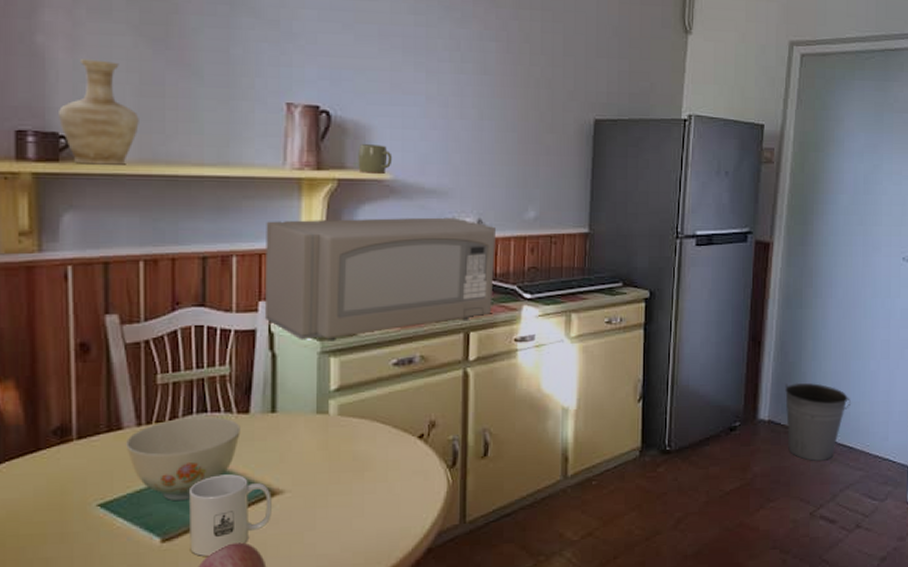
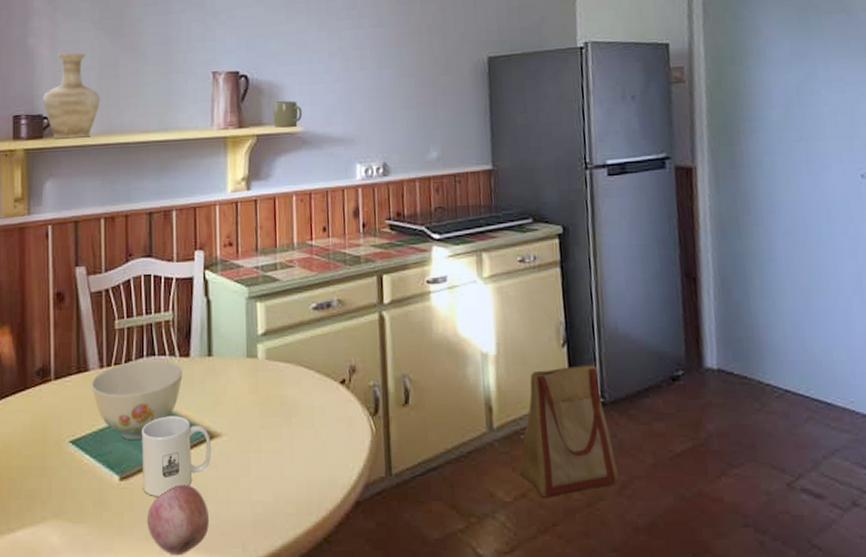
microwave: present [264,217,496,341] -> none [199,163,403,287]
shopping bag: none [589,417,676,535] -> present [520,364,619,498]
bucket: present [785,382,851,461] -> none [733,324,821,419]

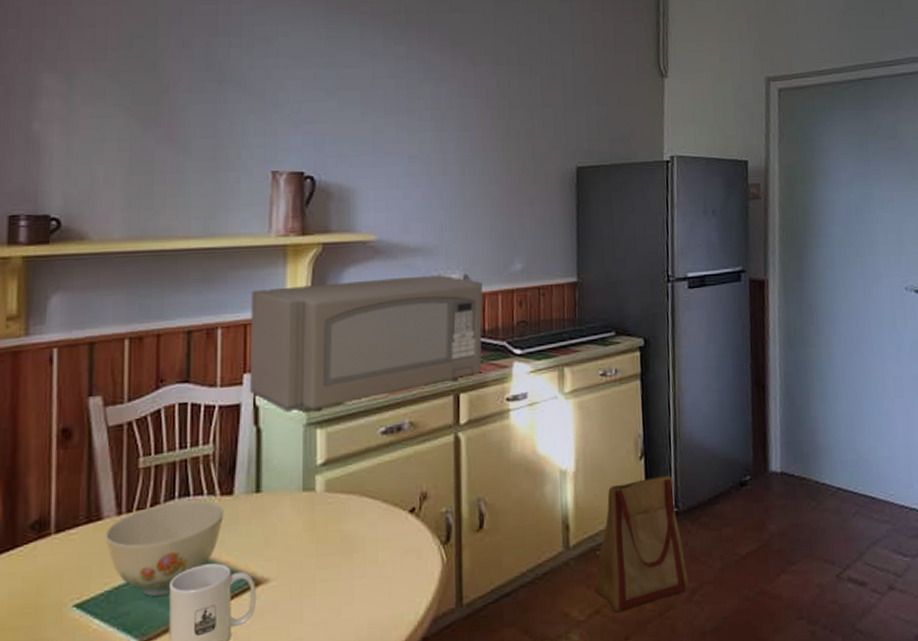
vase: present [42,52,100,139] -> none [50,142,128,245]
microwave: none [199,163,403,287] -> present [249,274,483,413]
mug: present [273,100,303,129] -> none [342,206,377,237]

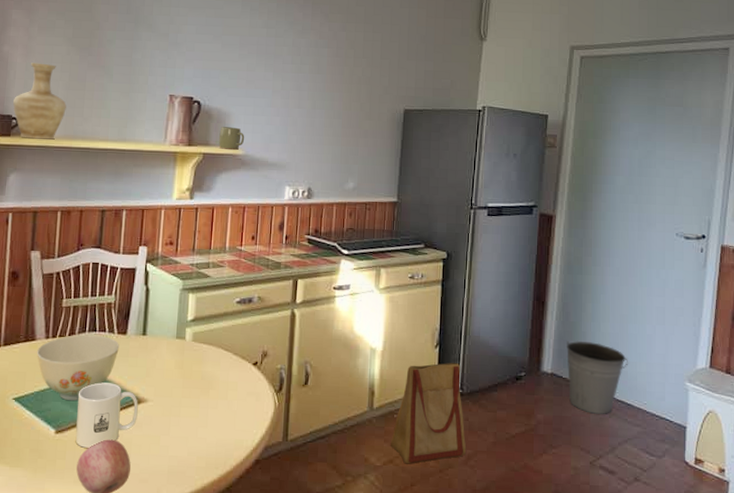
vase: none [50,142,128,245] -> present [12,62,67,140]
microwave: present [249,274,483,413] -> none [142,184,322,281]
mug: none [342,206,377,237] -> present [219,127,245,151]
bucket: none [795,428,868,515] -> present [566,340,628,414]

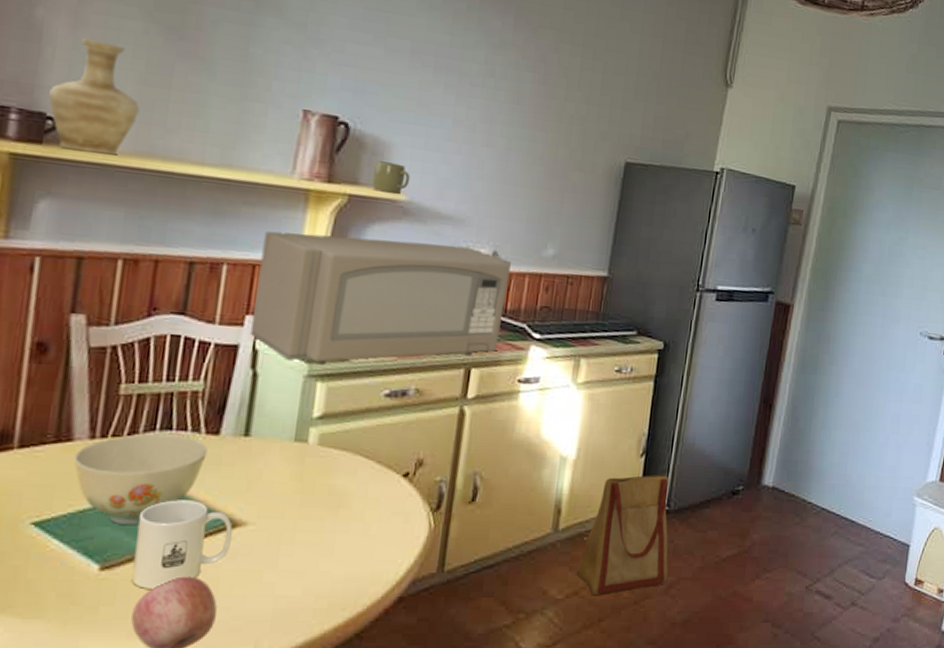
microwave: none [142,184,322,281] -> present [249,231,511,365]
bucket: present [566,340,628,414] -> none [790,450,857,533]

